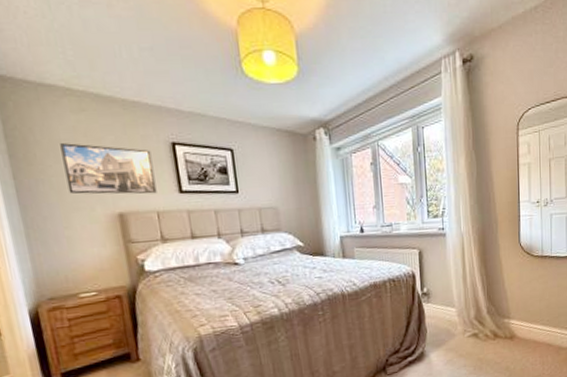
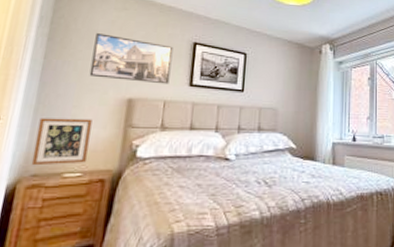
picture frame: none [35,238,97,290] -> present [31,118,93,166]

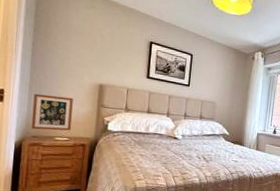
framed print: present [89,33,174,85] -> none [68,27,134,75]

